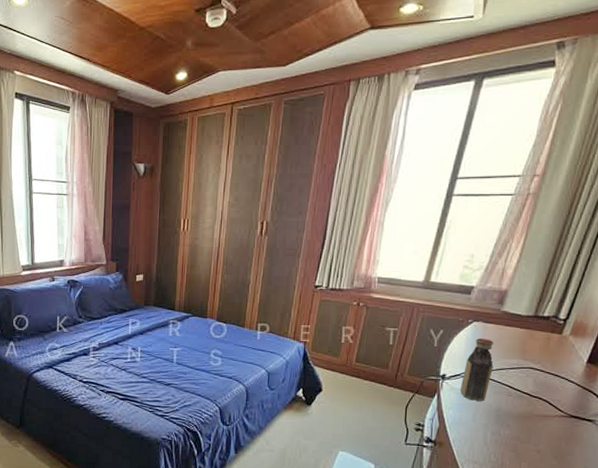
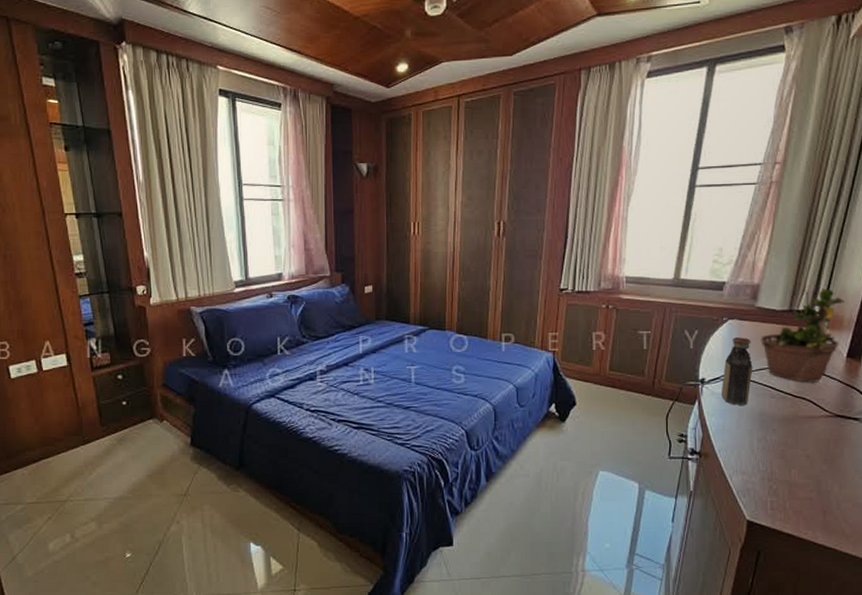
potted plant: none [502,293,590,385] -> present [759,285,845,384]

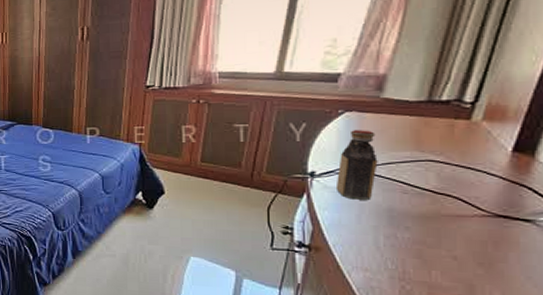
potted plant: present [759,285,845,384] -> none [386,73,509,180]

